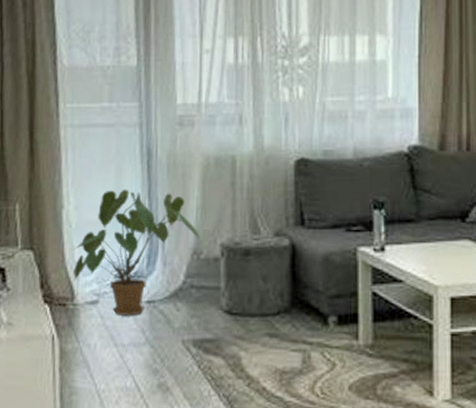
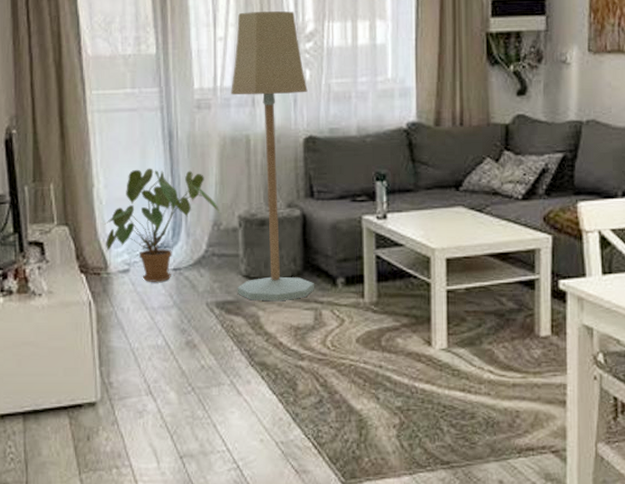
floor lamp: none [216,23,303,341] -> present [231,11,314,302]

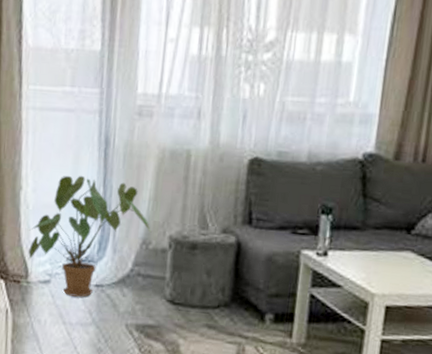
floor lamp: present [231,11,314,302] -> none [159,12,260,332]

